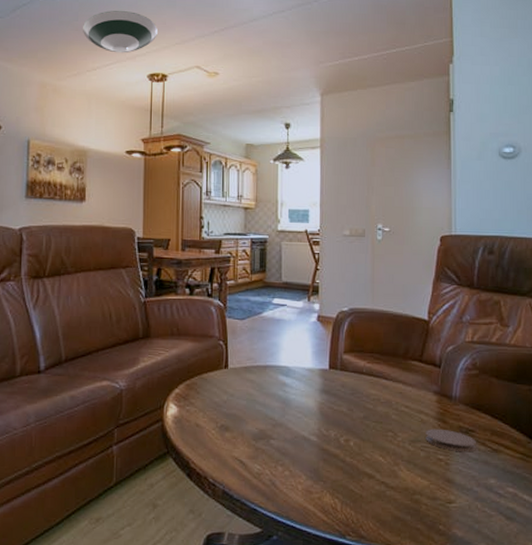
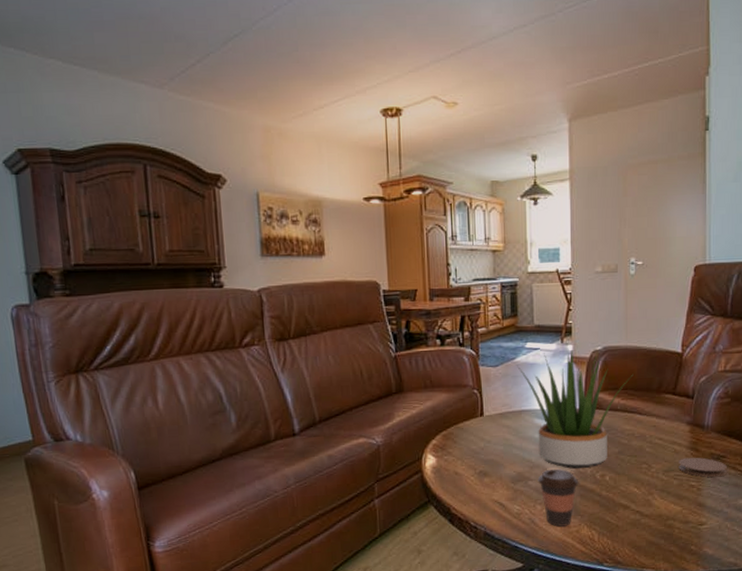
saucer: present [83,10,158,53] -> none [304,35,388,87]
potted plant: none [263,309,380,432] -> present [517,350,633,469]
coffee cup: none [280,429,323,492] -> present [538,469,579,527]

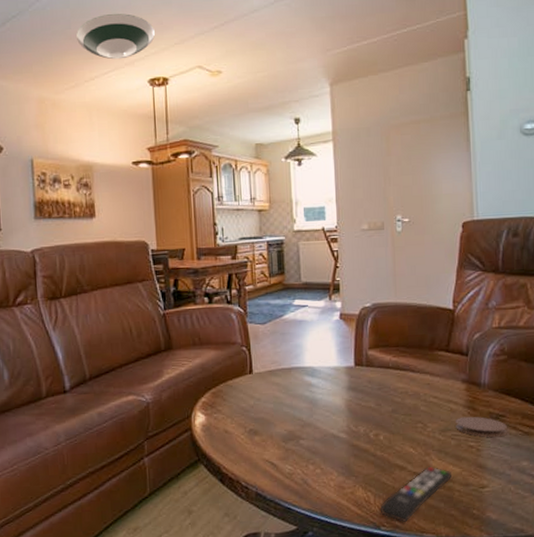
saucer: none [304,35,388,87] -> present [77,13,155,60]
potted plant: present [517,350,633,469] -> none [285,307,404,428]
coffee cup: present [538,469,579,527] -> none [309,427,352,488]
remote control: none [603,505,672,559] -> present [379,466,452,523]

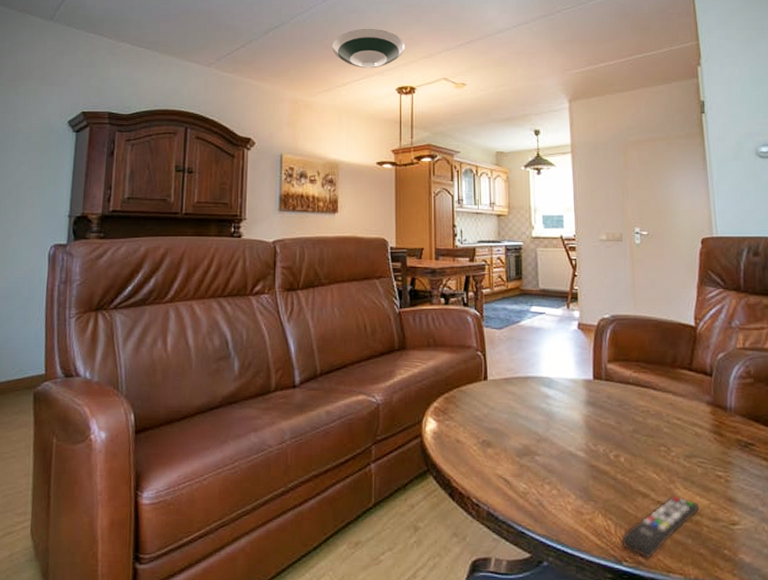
coaster: present [455,416,507,438] -> none [701,442,758,468]

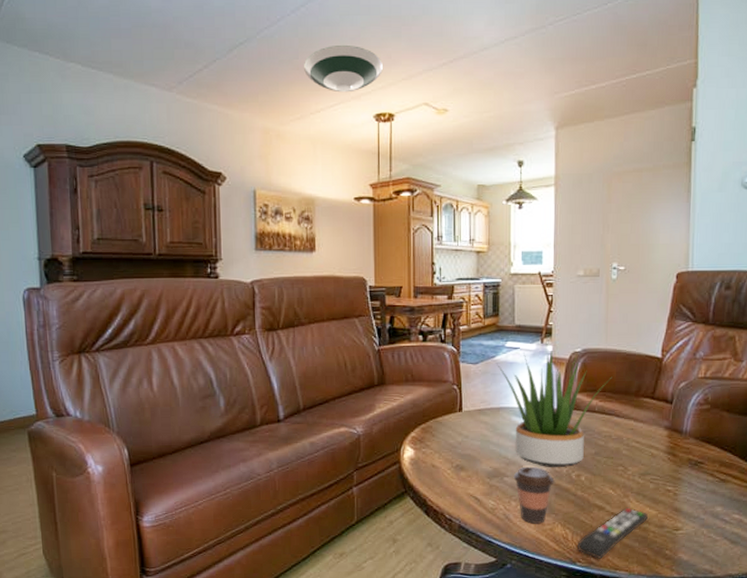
potted plant: none [522,317,645,447] -> present [497,351,612,468]
coffee cup: none [545,444,591,512] -> present [513,466,555,524]

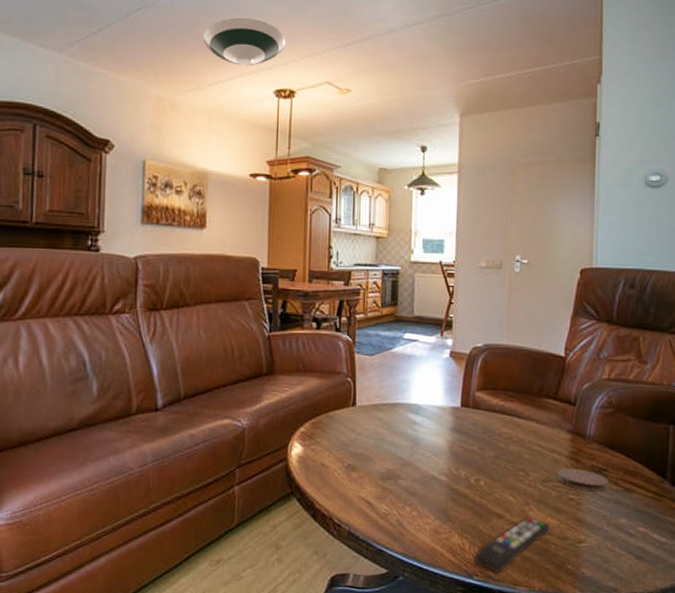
potted plant: present [497,351,612,468] -> none [394,345,514,471]
coffee cup: present [513,466,555,524] -> none [408,468,452,532]
coaster: none [655,462,705,483] -> present [557,468,609,492]

